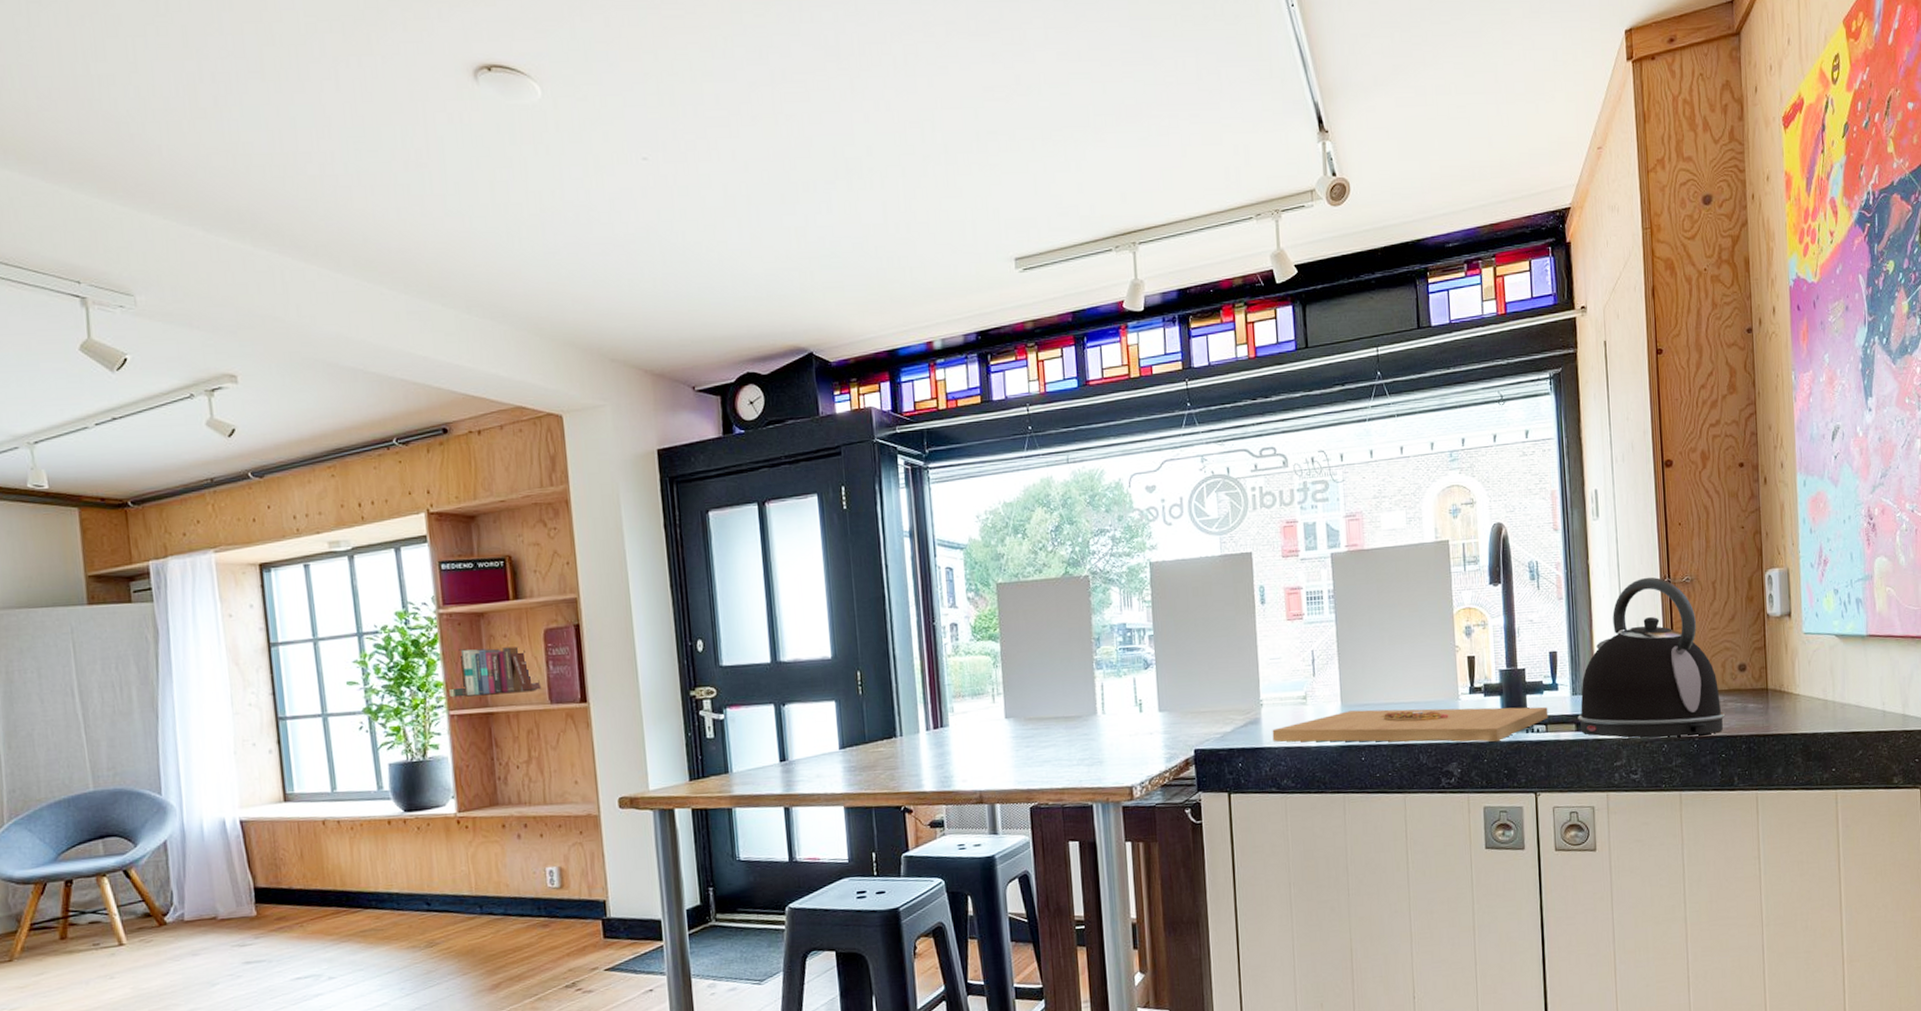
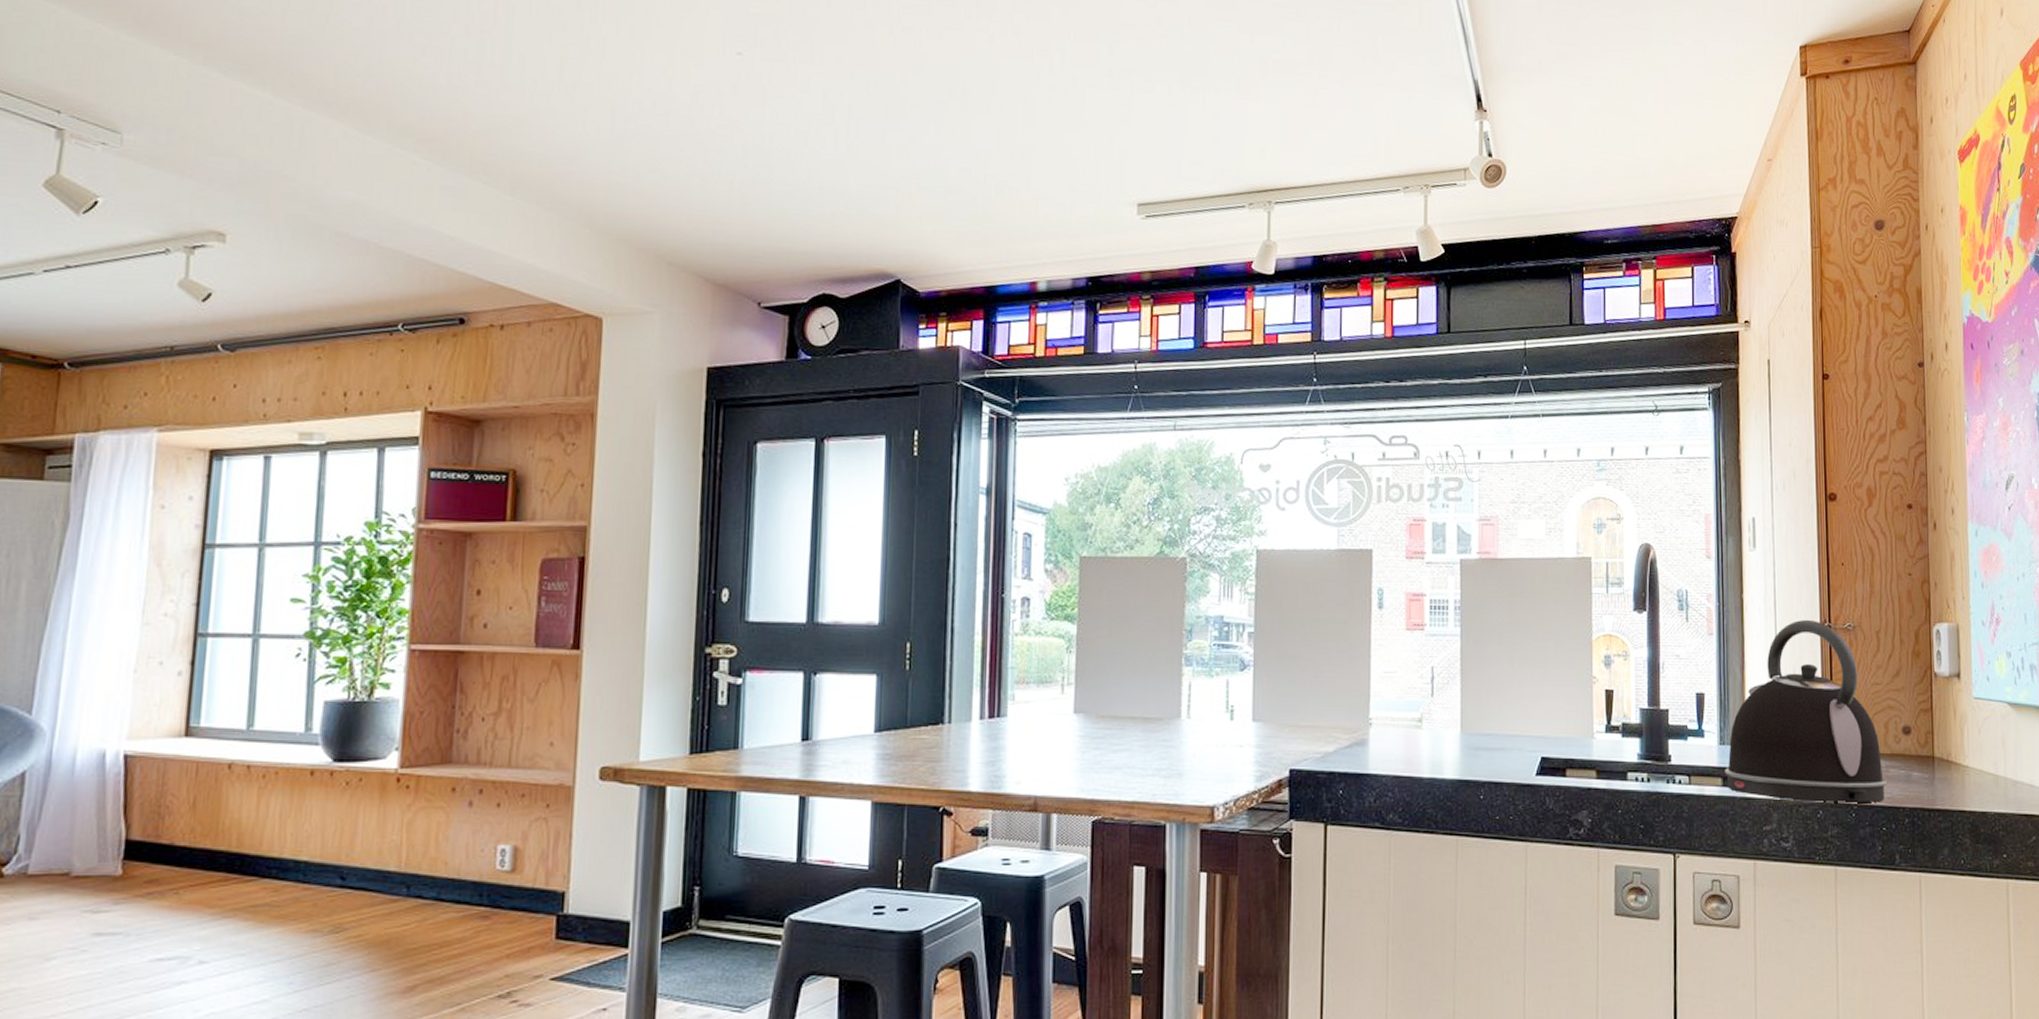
books: present [449,646,542,698] -> none [414,573,528,631]
platter: present [1272,707,1549,742] -> none [1380,740,1692,790]

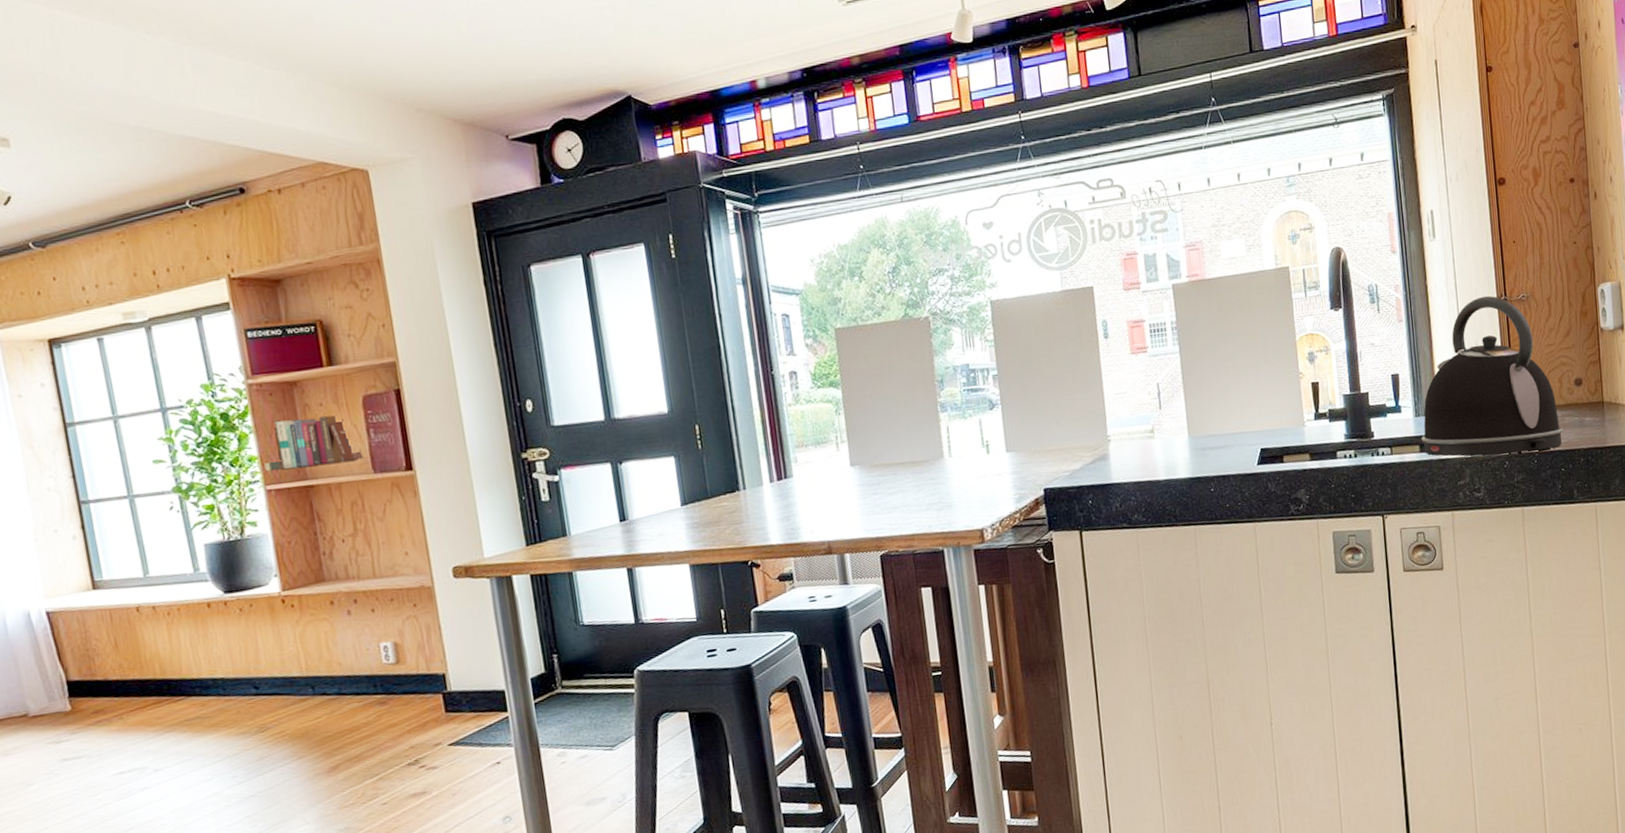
books: none [414,573,528,631] -> present [264,415,364,472]

